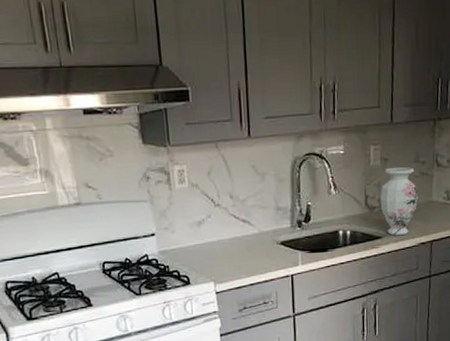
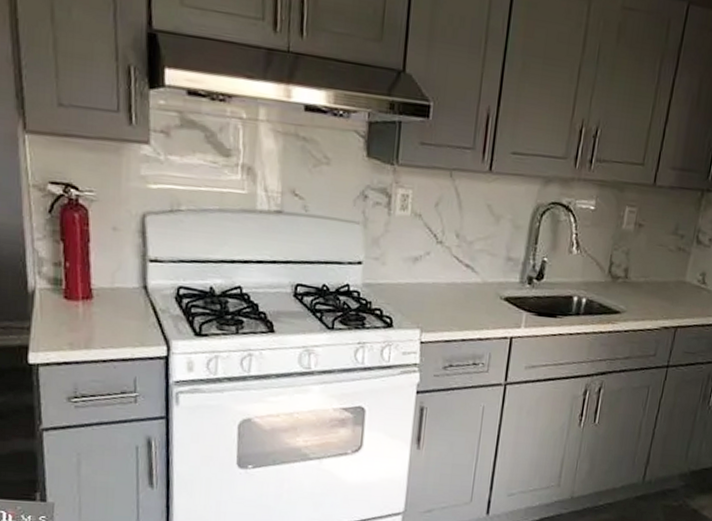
vase: present [380,167,418,236] -> none [625,235,671,315]

